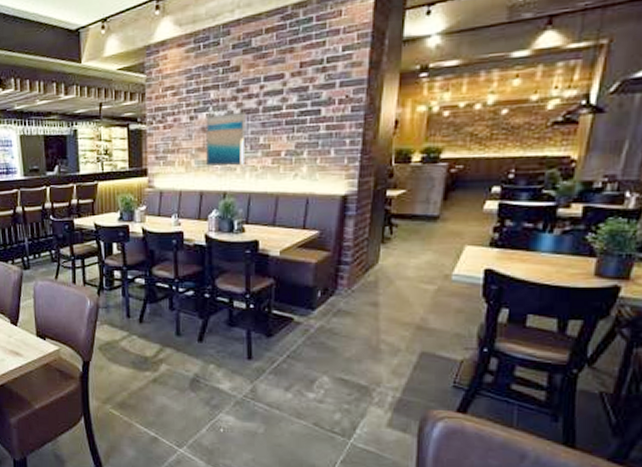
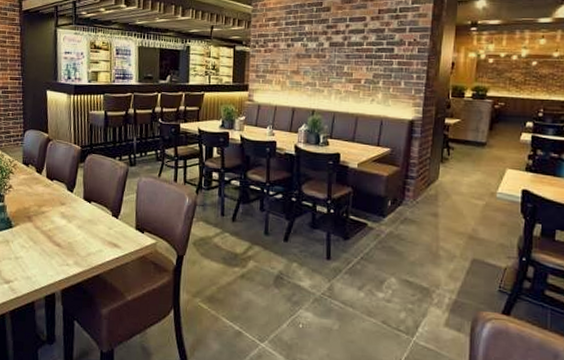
wall art: present [206,111,246,166] -> none [299,44,334,89]

